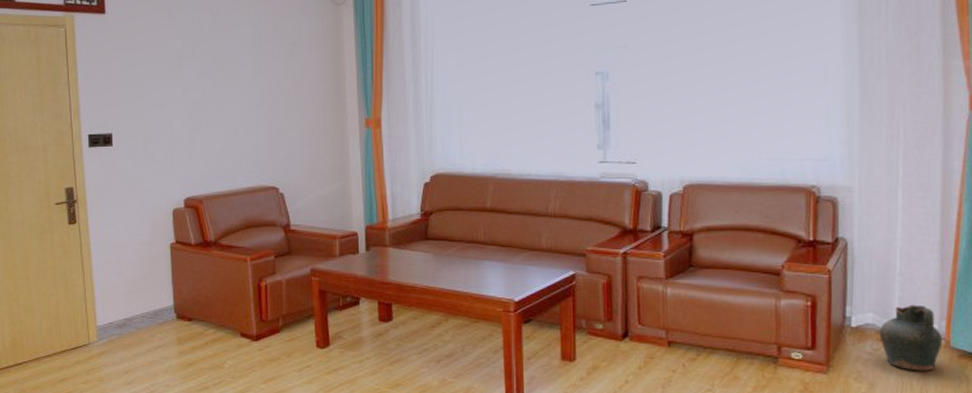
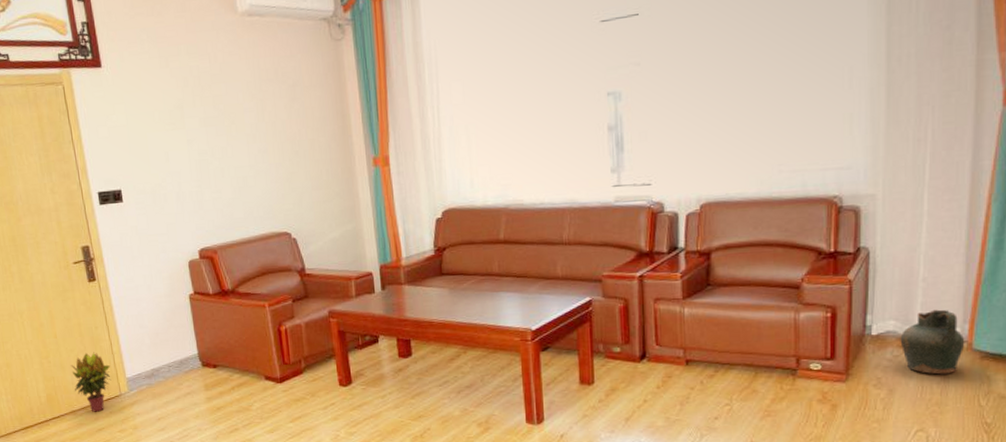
potted plant: none [40,297,82,361] -> present [71,352,111,412]

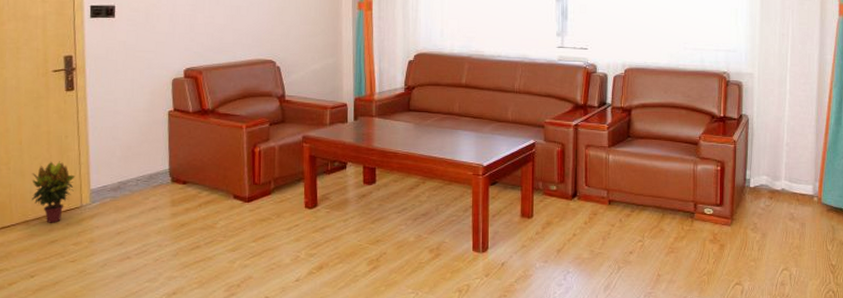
ceramic jug: present [900,309,965,375] -> none [770,169,816,223]

